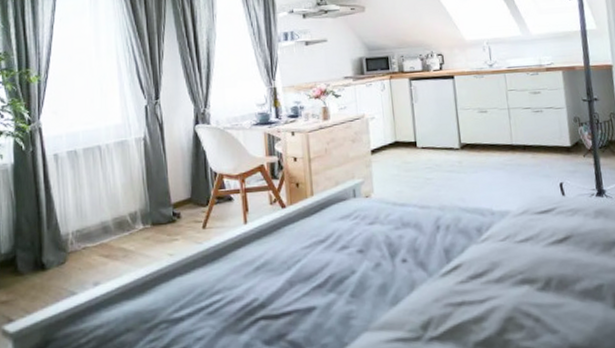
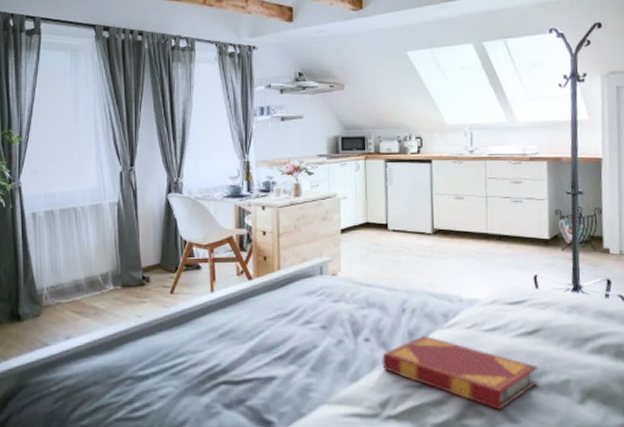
hardback book: none [420,251,573,321] -> present [382,335,538,410]

